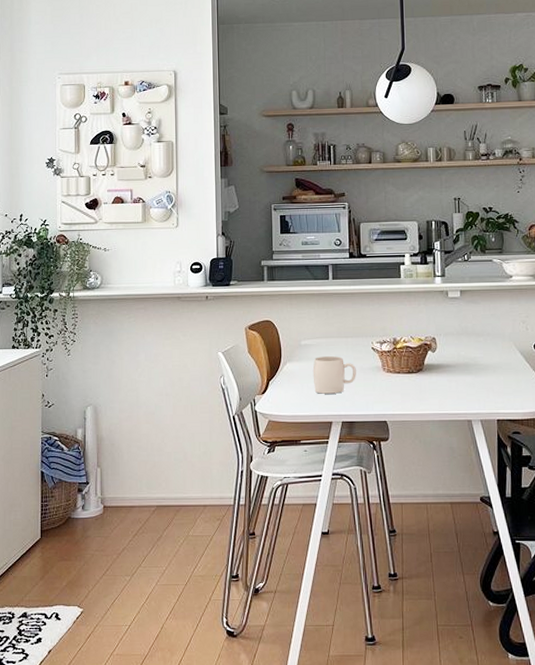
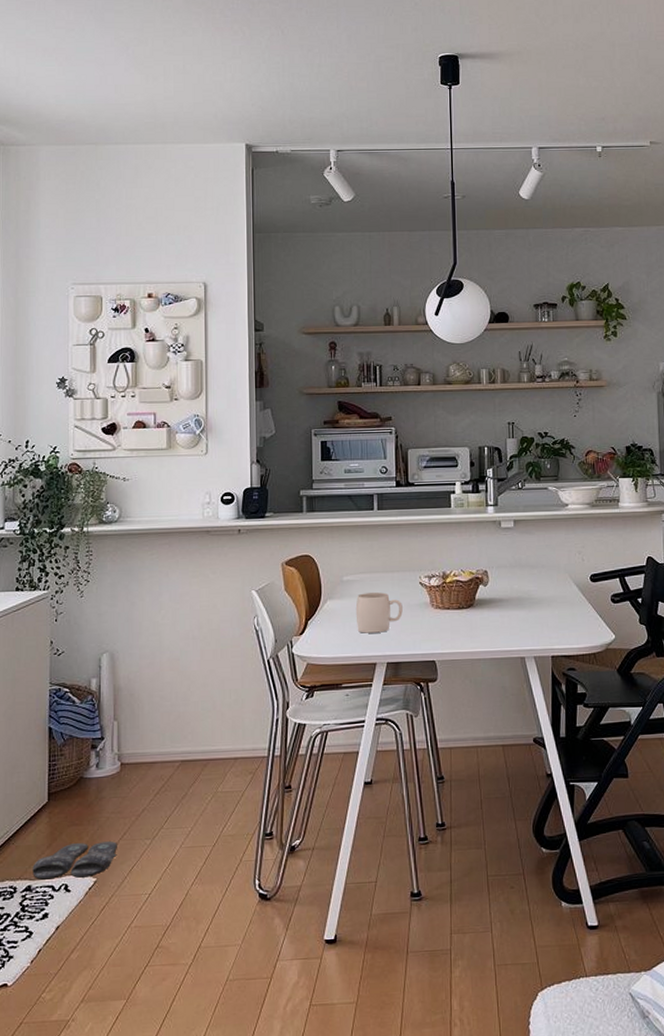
slippers: none [28,576,101,608] -> present [32,841,117,880]

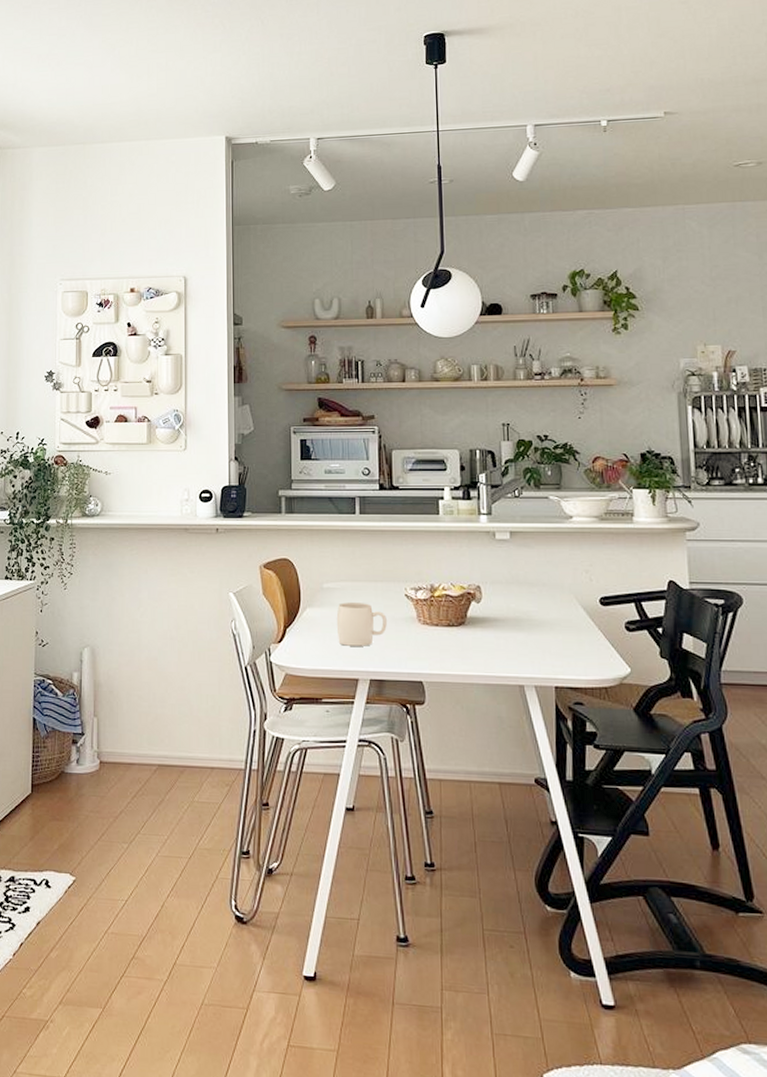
slippers: present [32,841,117,880] -> none [16,838,95,875]

